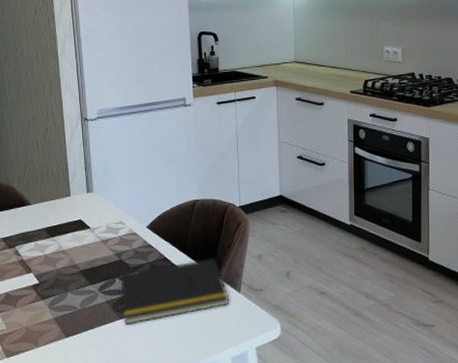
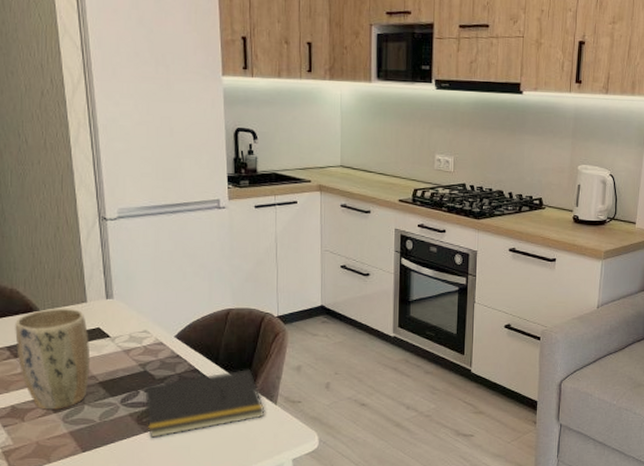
plant pot: none [10,202,73,297] -> present [15,308,91,410]

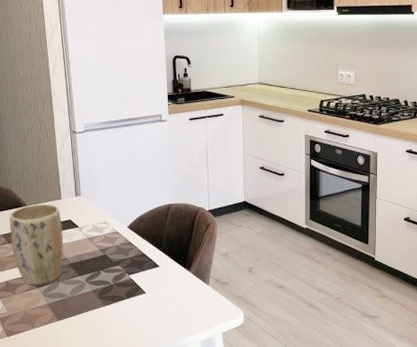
notepad: present [143,368,265,438] -> none [103,254,199,311]

